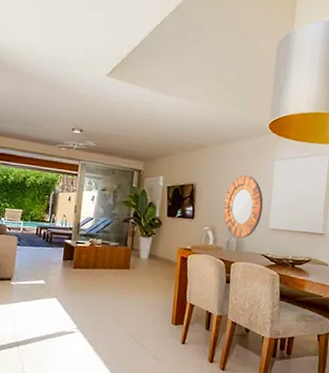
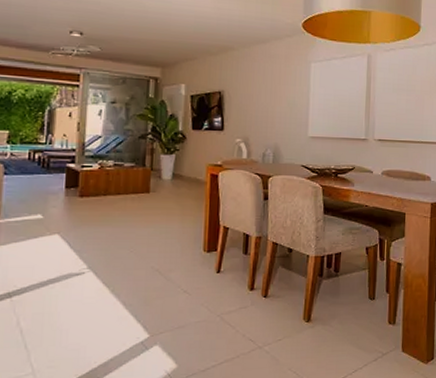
home mirror: present [223,174,263,239] -> none [256,79,300,149]

